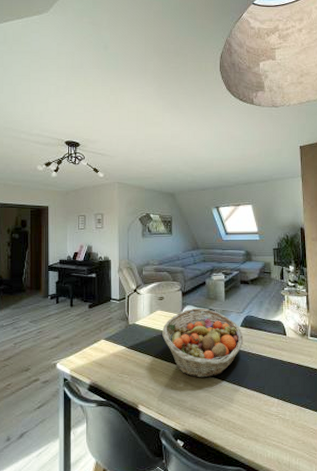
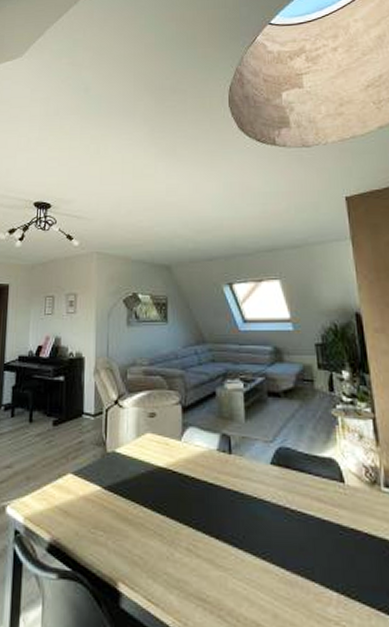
fruit basket: present [162,308,244,378] -> none [154,432,276,545]

